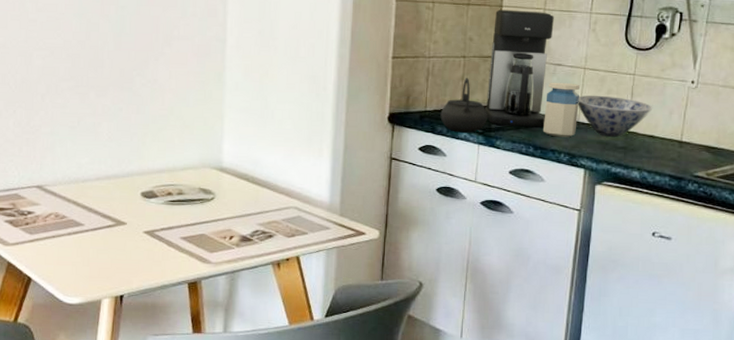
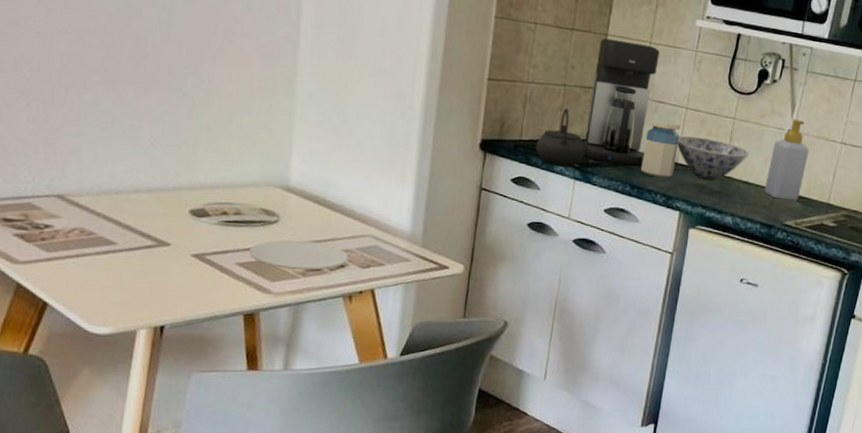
plate: none [191,214,275,241] -> present [249,239,348,270]
soap bottle: none [671,69,716,152] -> present [764,118,809,201]

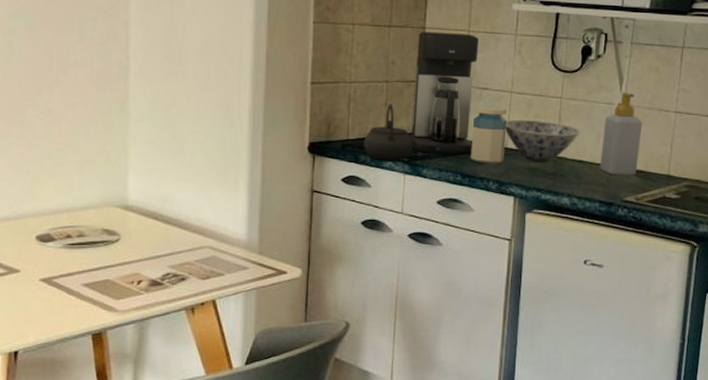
plate: present [249,239,348,270] -> none [94,257,188,286]

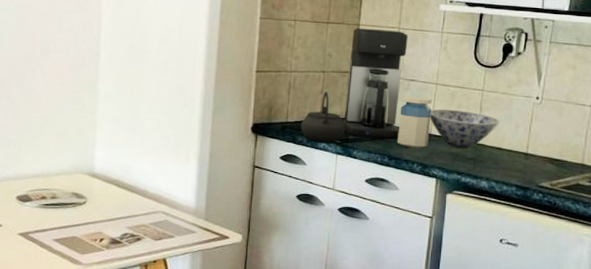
soap bottle: present [600,92,642,176] -> none [517,86,559,163]

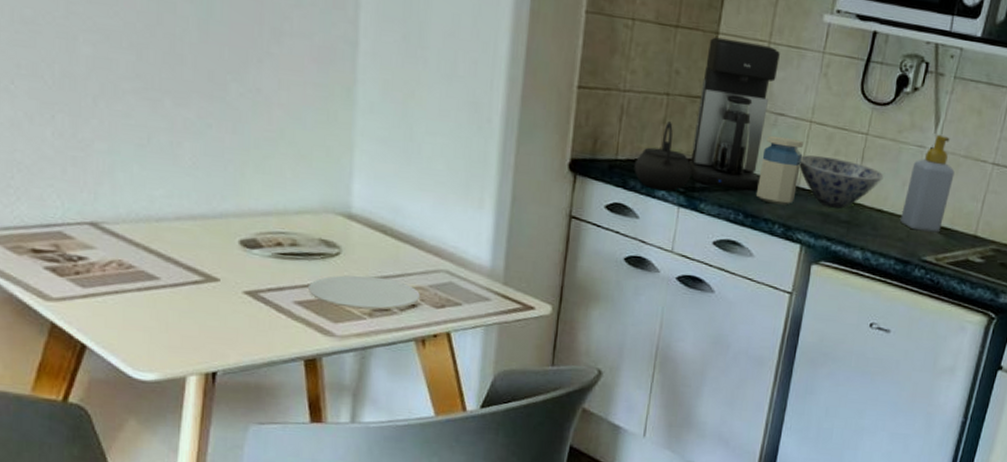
plate: none [63,218,143,244] -> present [308,275,420,310]
soap bottle: none [517,86,559,163] -> present [900,134,955,233]

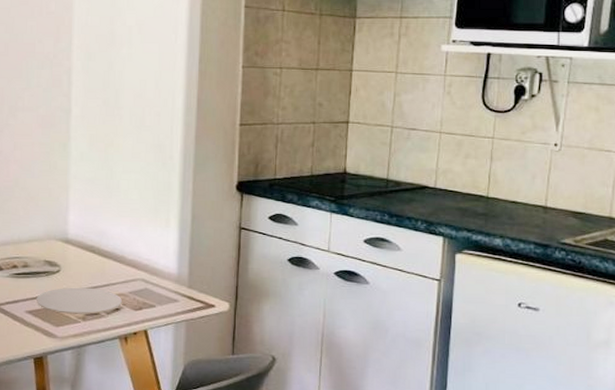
kettle: present [634,121,692,191] -> none [290,144,339,201]
coffee maker: present [689,37,780,192] -> none [337,74,406,195]
jar: present [757,135,803,205] -> none [399,147,435,204]
bowl: present [799,155,885,209] -> none [434,159,515,203]
soap bottle: present [900,134,955,233] -> none [535,131,581,217]

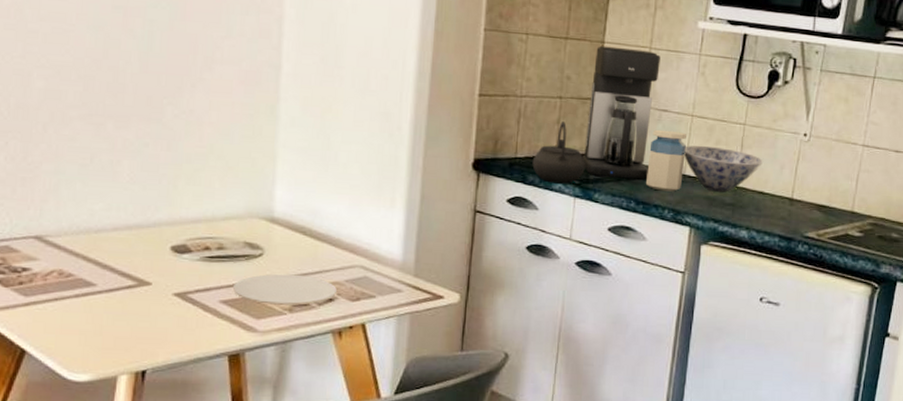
kettle: none [290,144,339,201] -> present [532,121,585,184]
coffee maker: none [337,74,406,195] -> present [583,46,661,181]
jar: none [399,147,435,204] -> present [646,129,686,192]
bowl: none [434,159,515,203] -> present [684,145,764,193]

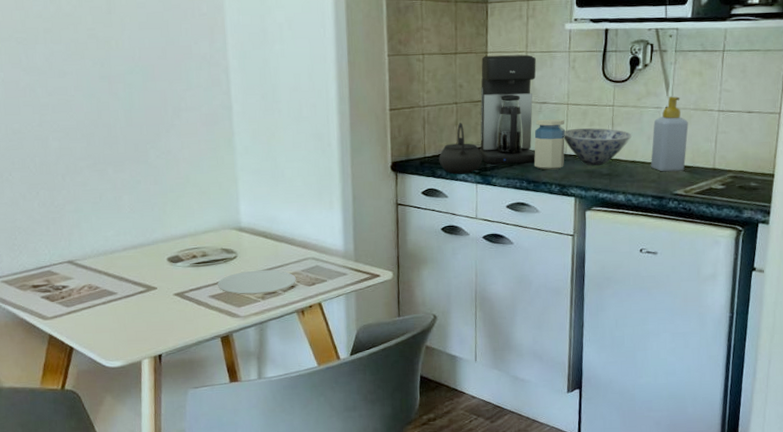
soap bottle: none [781,121,828,211] -> present [651,96,689,172]

